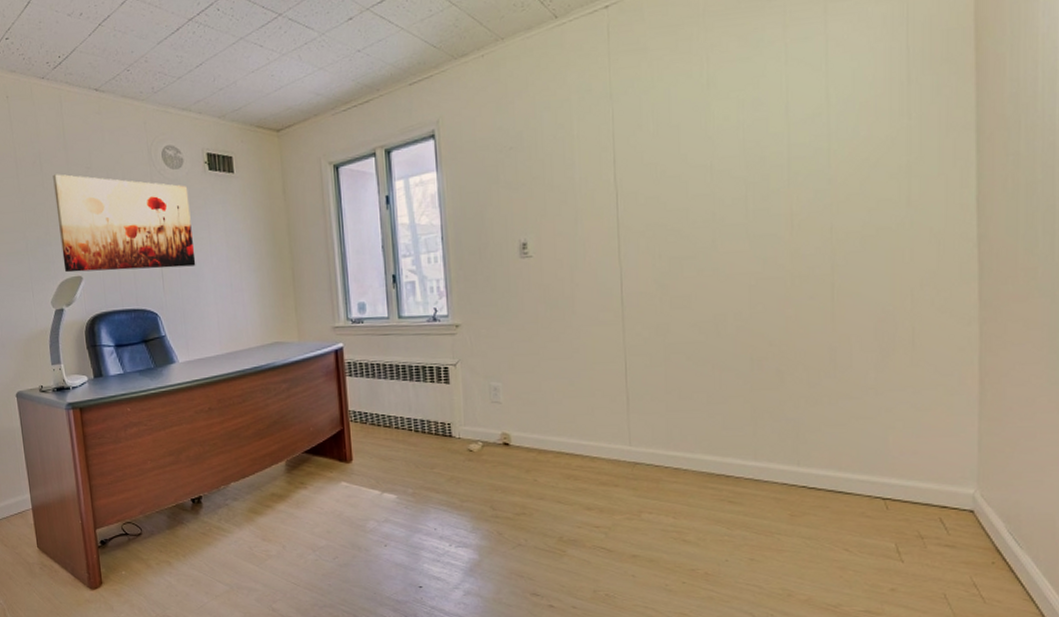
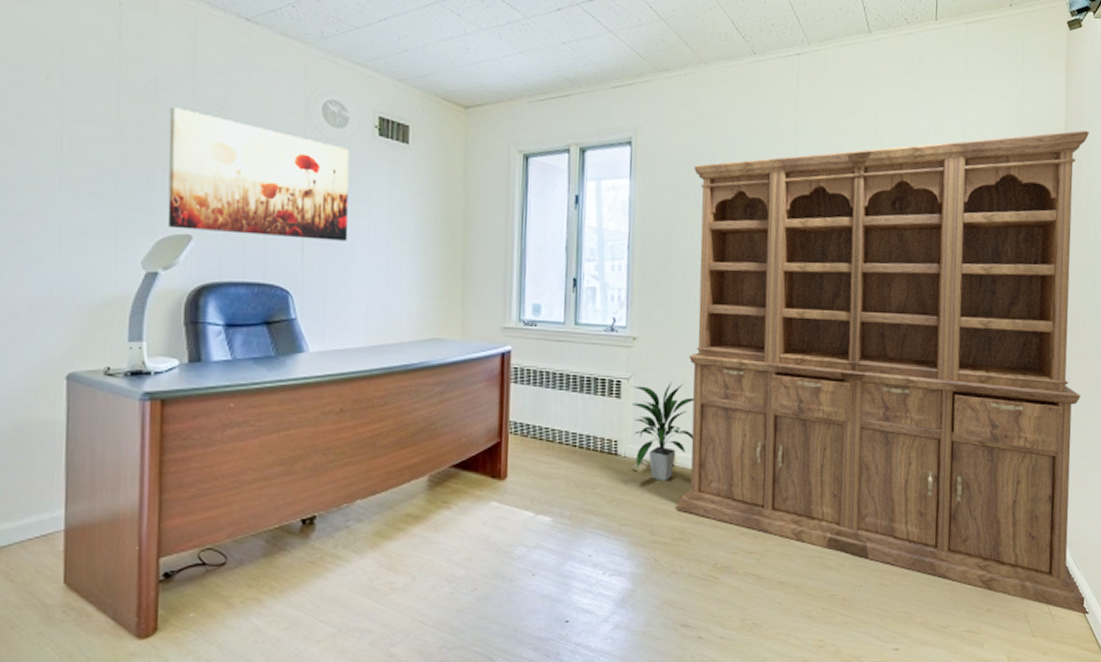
indoor plant: none [458,365,526,459] -> present [630,382,695,481]
bookcase: none [501,16,1039,599] -> present [676,130,1090,615]

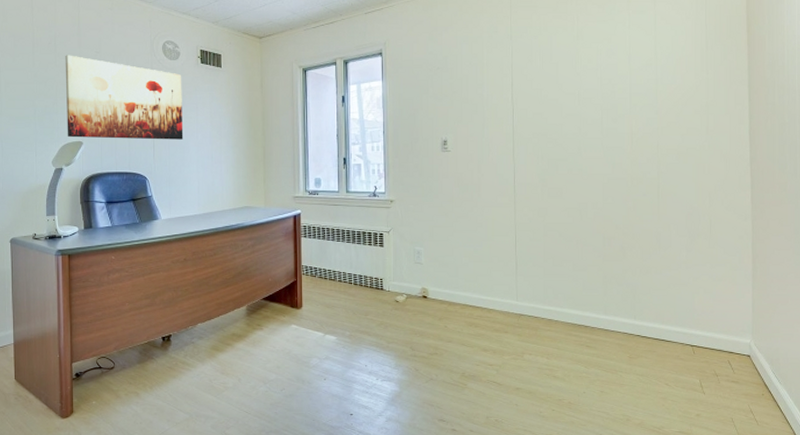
indoor plant: present [630,382,695,481] -> none [390,233,441,309]
bookcase: present [676,130,1090,615] -> none [430,12,792,422]

